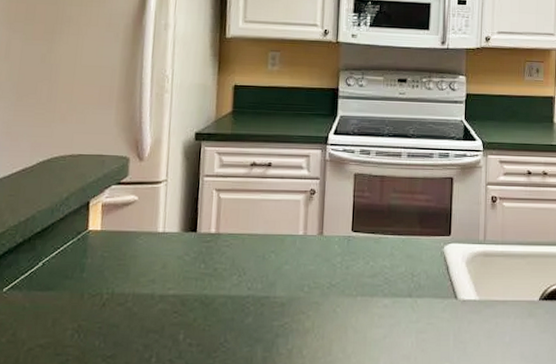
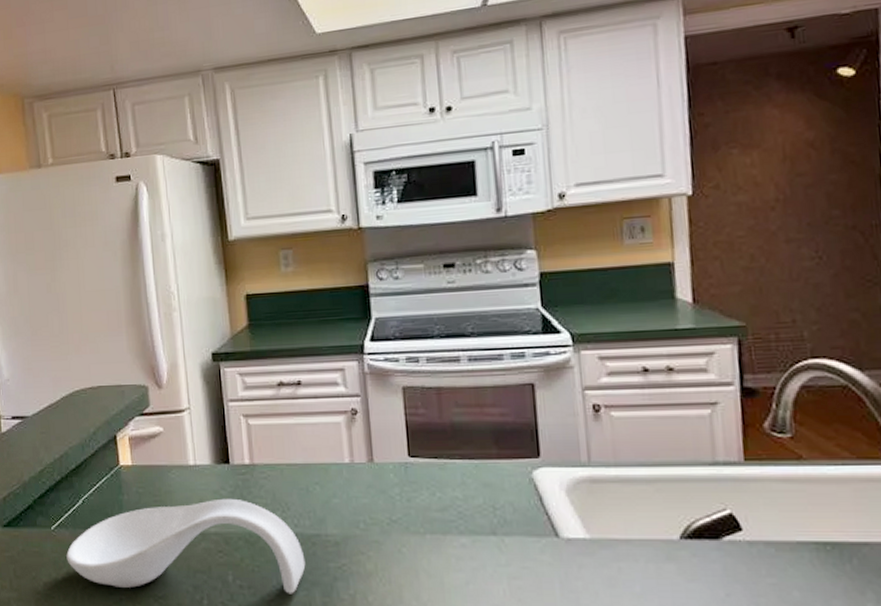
spoon rest: none [15,263,253,350] -> present [66,498,306,594]

